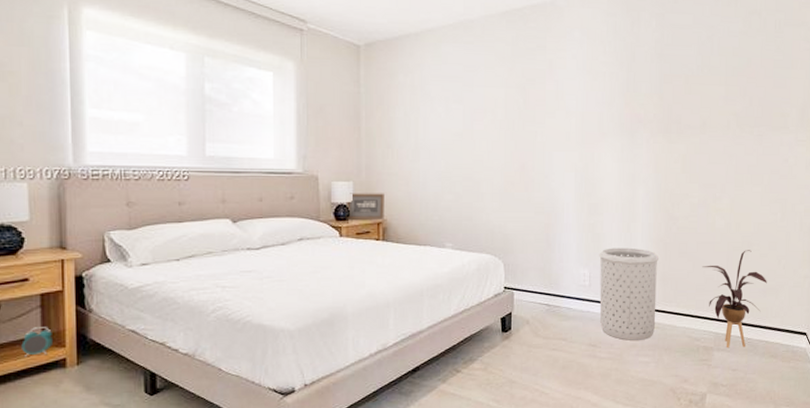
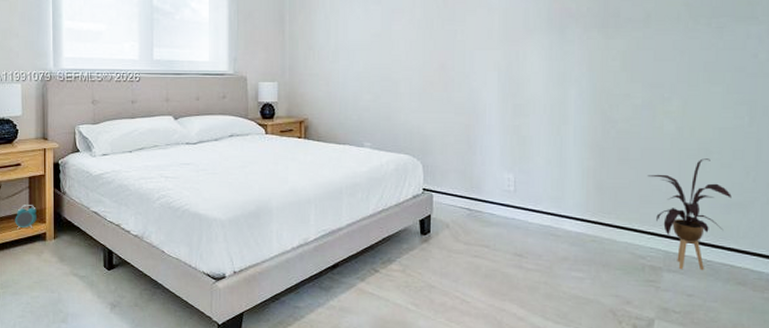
picture frame: present [346,193,384,220] -> none [271,93,306,118]
laundry basket: present [599,247,660,341] -> none [525,152,595,253]

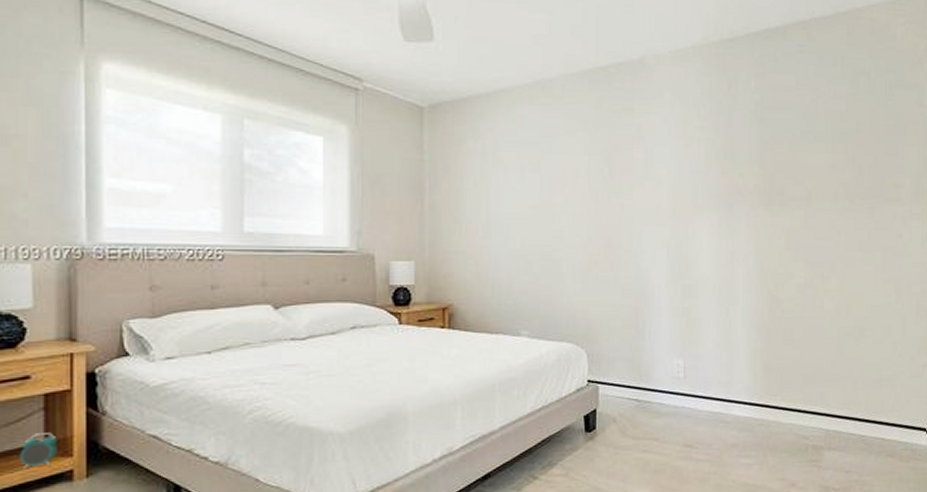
house plant: present [647,158,732,271] -> none [810,336,882,447]

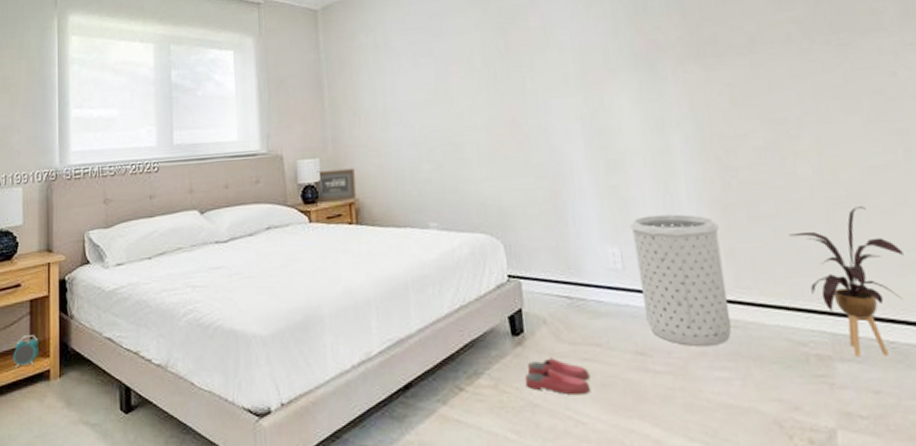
picture frame: none [406,274,451,305] -> present [313,168,356,202]
slippers: none [592,450,646,480] -> present [524,357,590,394]
laundry basket: none [695,334,762,440] -> present [630,214,732,346]
house plant: none [810,336,882,447] -> present [788,206,904,358]

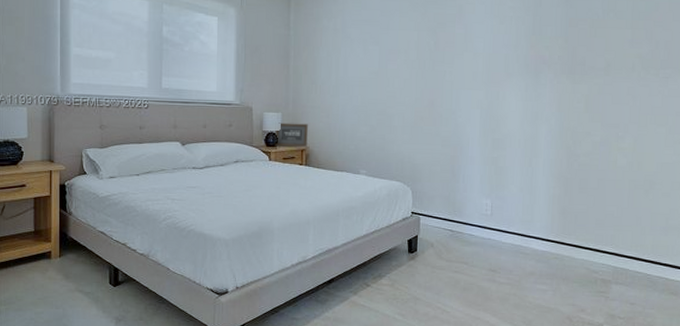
alarm clock: present [13,335,40,369] -> none [19,224,43,249]
slippers: present [524,357,590,394] -> none [412,269,457,293]
laundry basket: present [630,214,732,346] -> none [500,181,560,269]
house plant: present [788,206,904,358] -> none [602,188,669,283]

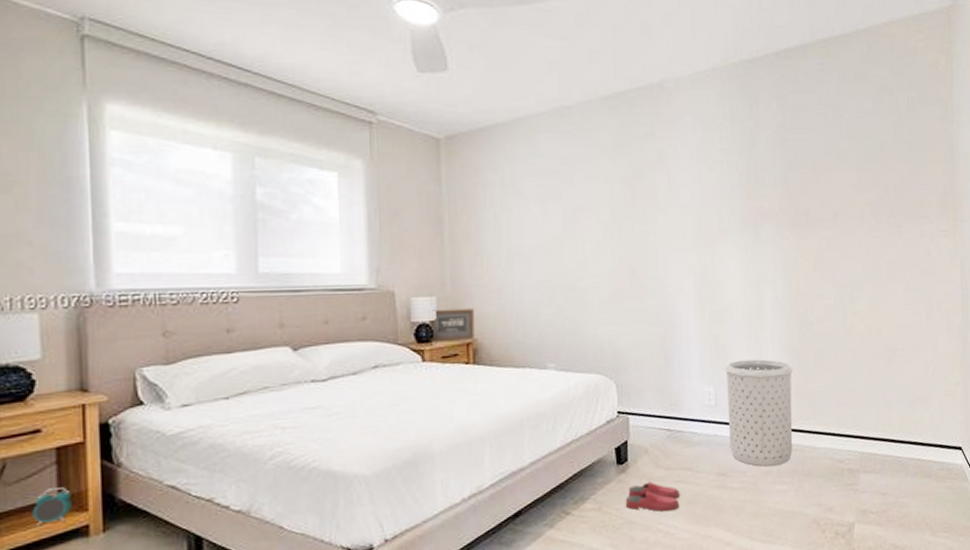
alarm clock: none [19,224,43,249] -> present [32,487,74,527]
slippers: none [412,269,457,293] -> present [625,481,680,512]
laundry basket: none [500,181,560,269] -> present [725,359,794,467]

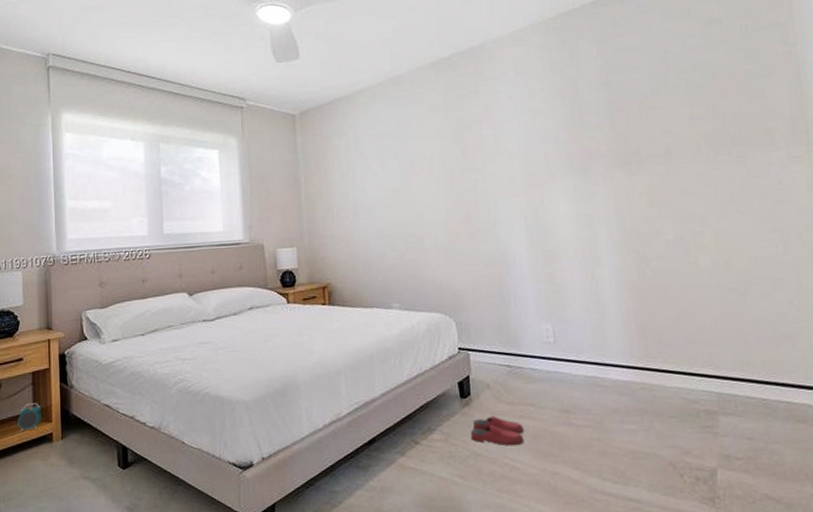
picture frame: present [428,308,475,341] -> none [291,256,329,286]
laundry basket: present [725,359,794,467] -> none [562,297,640,405]

